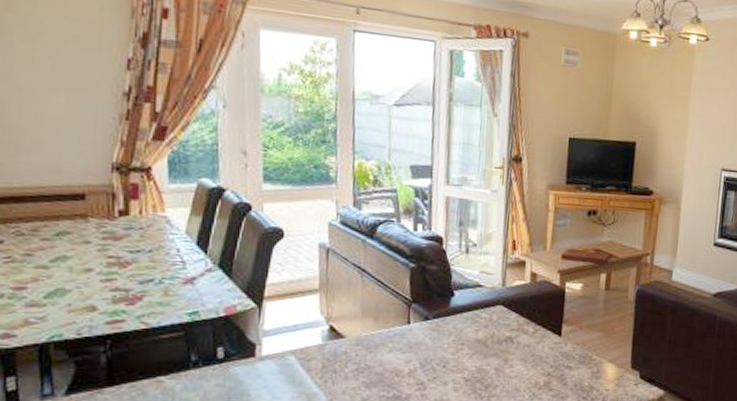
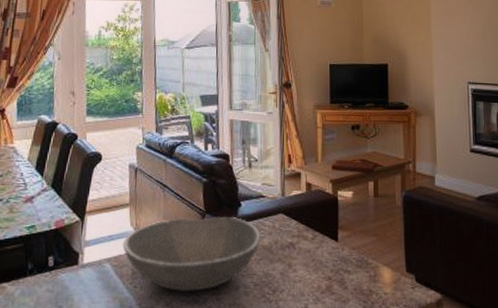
bowl: none [310,306,476,387] -> present [122,216,261,291]

